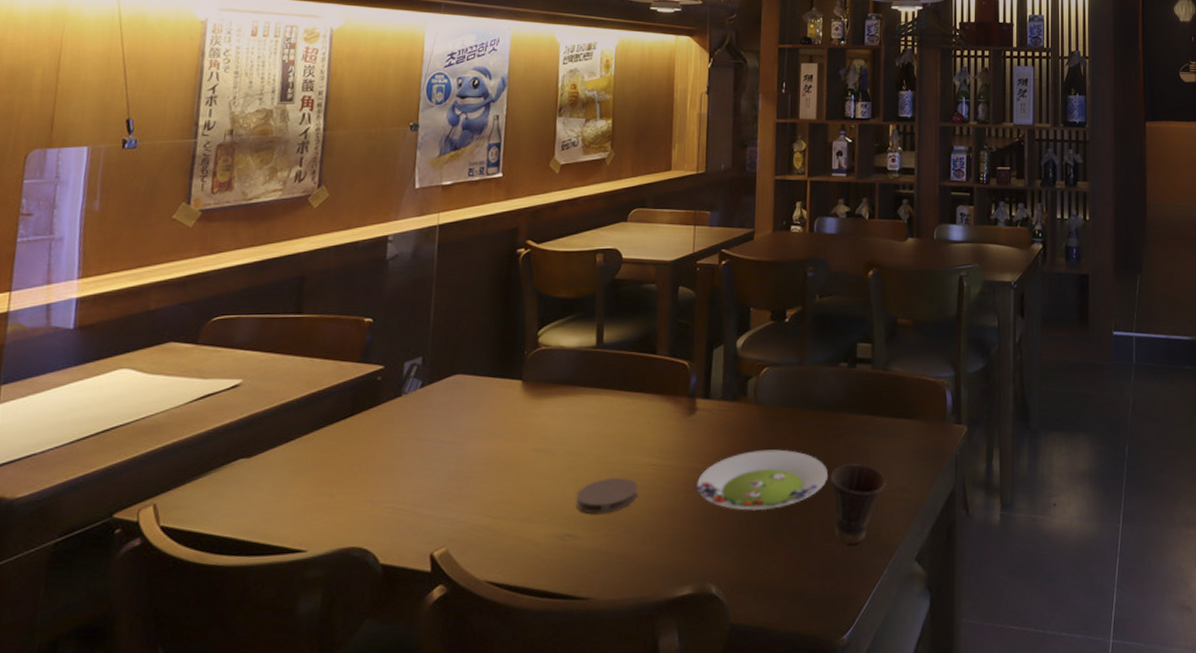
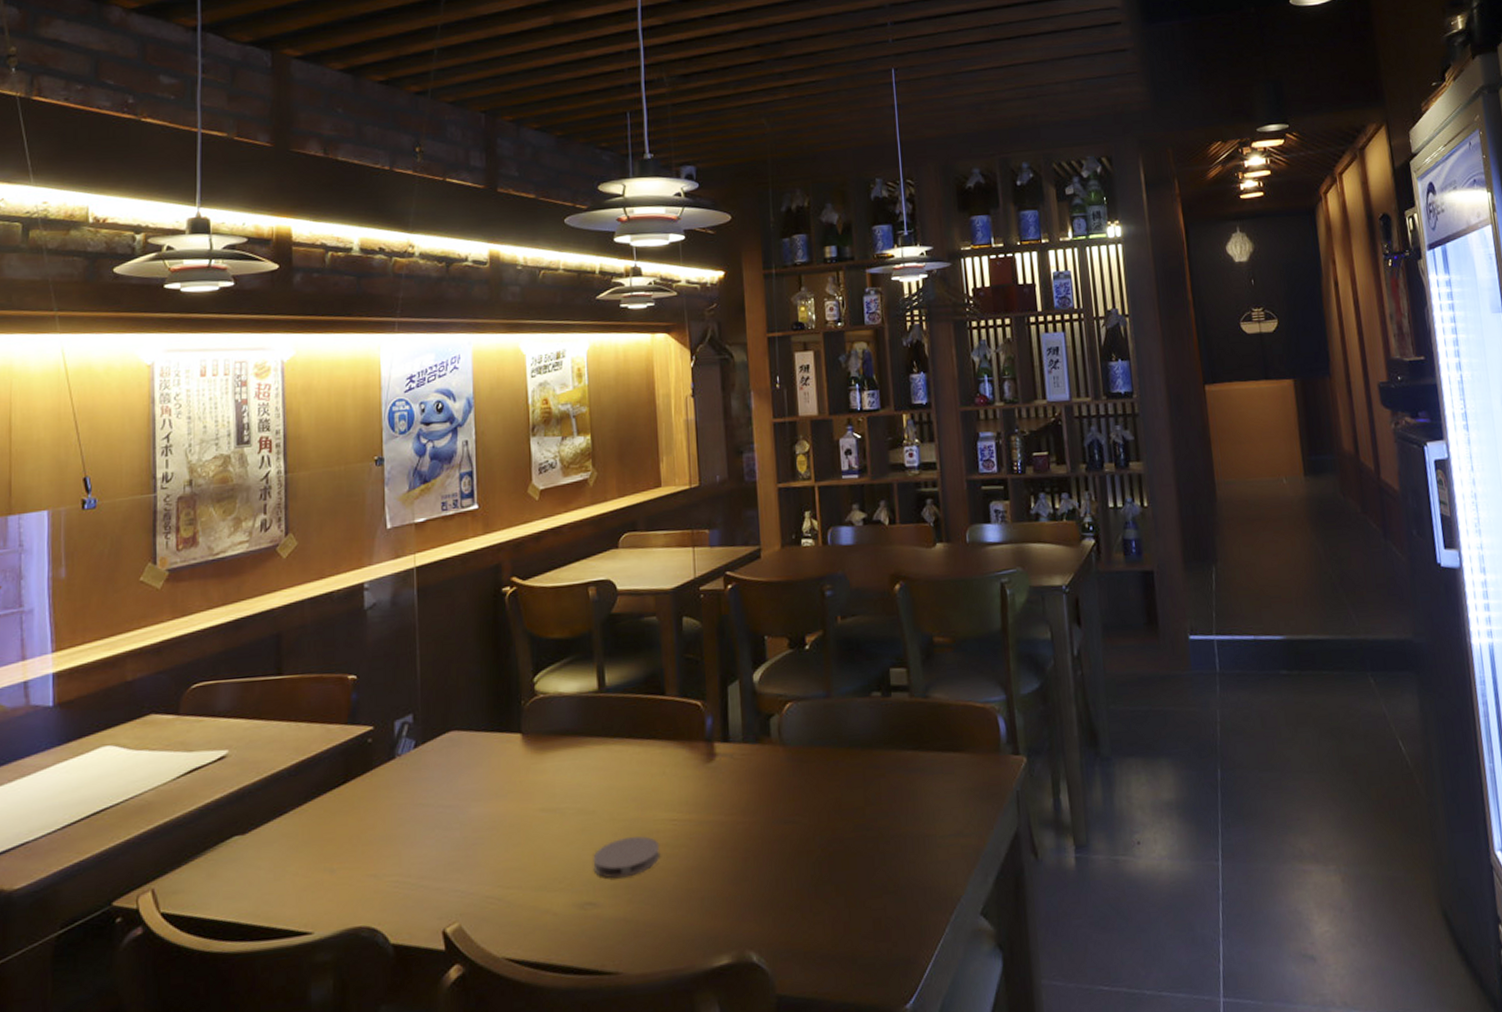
salad plate: present [695,449,827,512] -> none [723,795,871,867]
cup: present [830,464,887,545] -> none [873,807,939,900]

